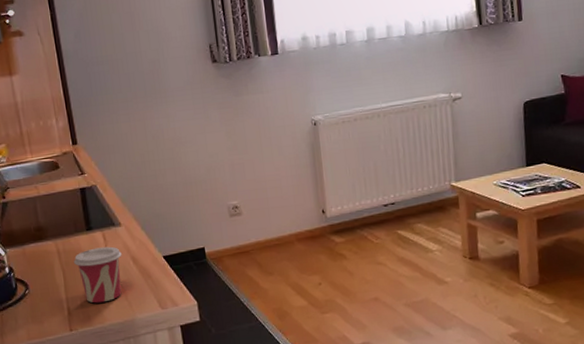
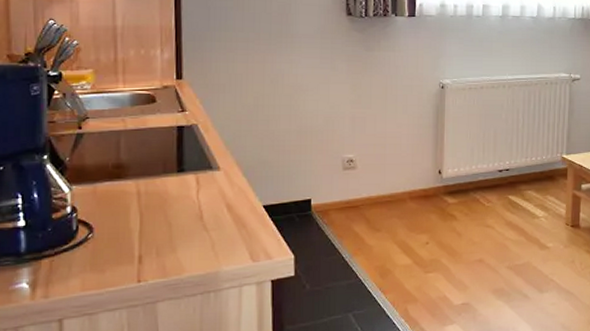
cup: present [74,246,122,303] -> none [156,191,216,252]

